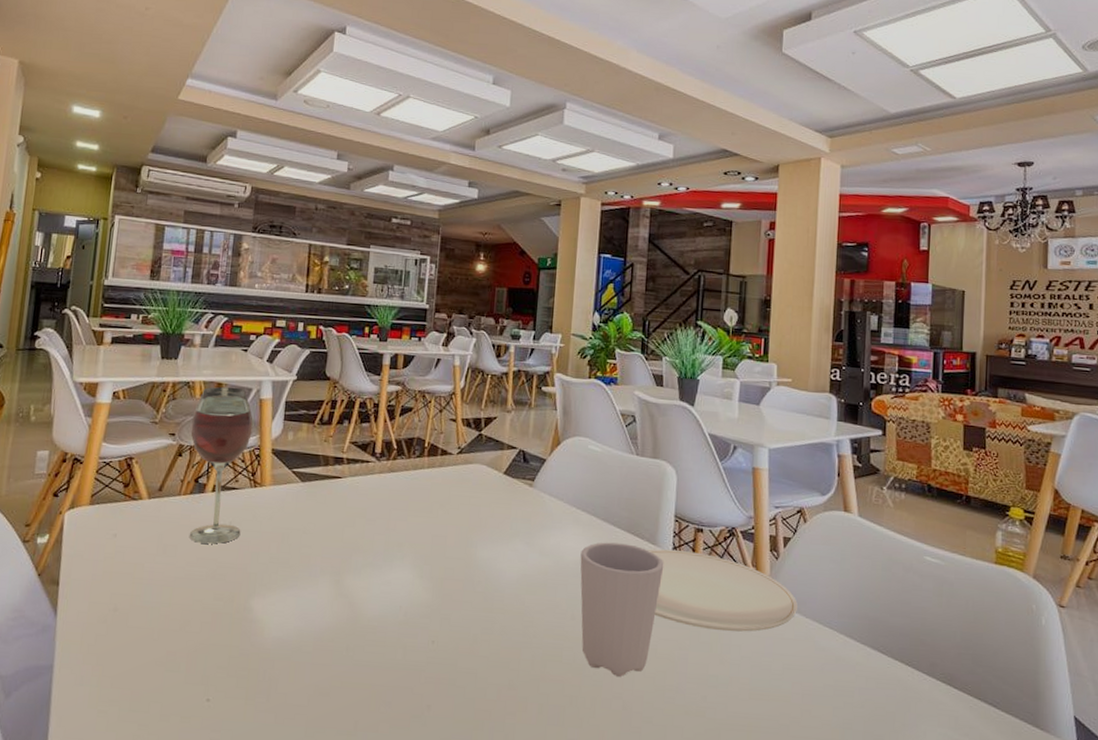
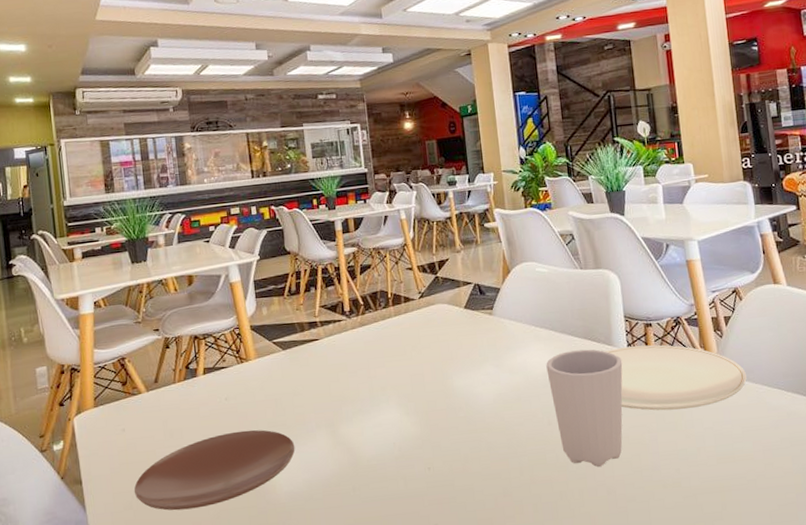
plate: none [112,560,294,637] -> present [134,430,295,511]
wineglass: present [190,386,253,544] -> none [171,276,237,422]

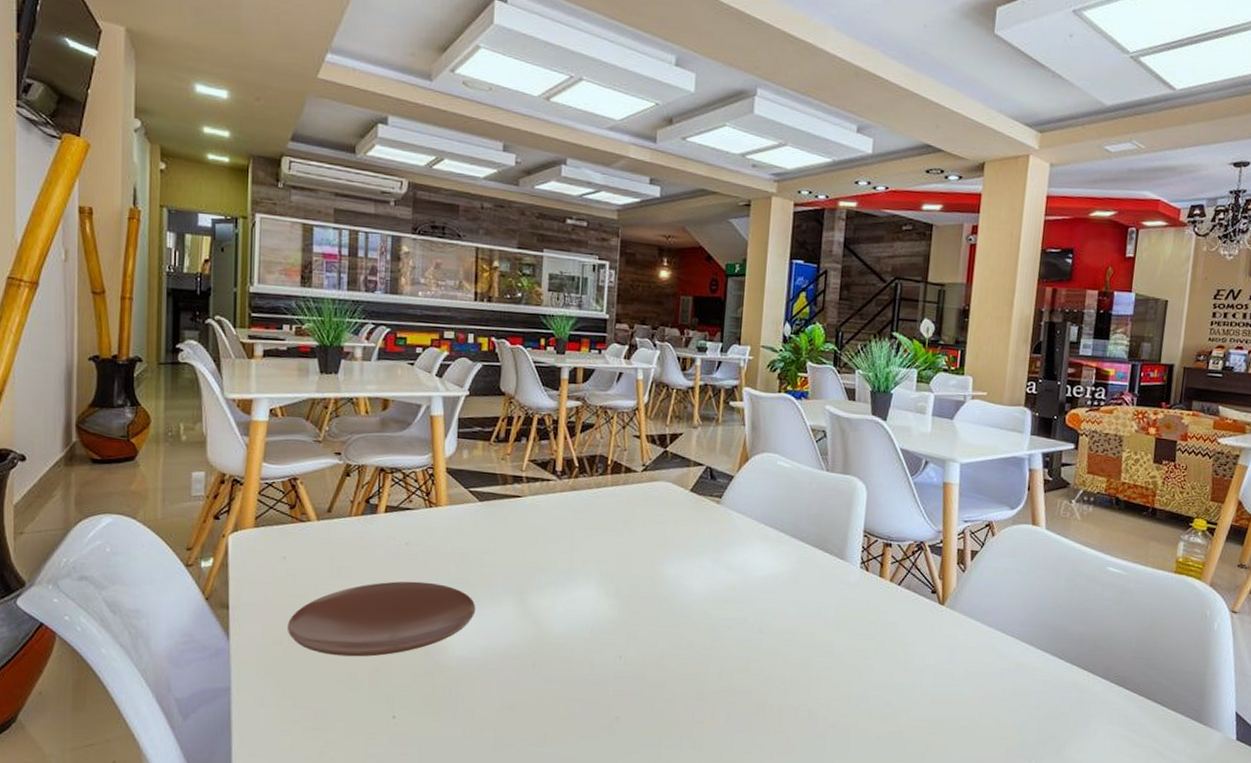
cup: present [546,349,623,467] -> none [768,558,852,686]
plate: present [605,344,747,411] -> none [835,563,982,642]

